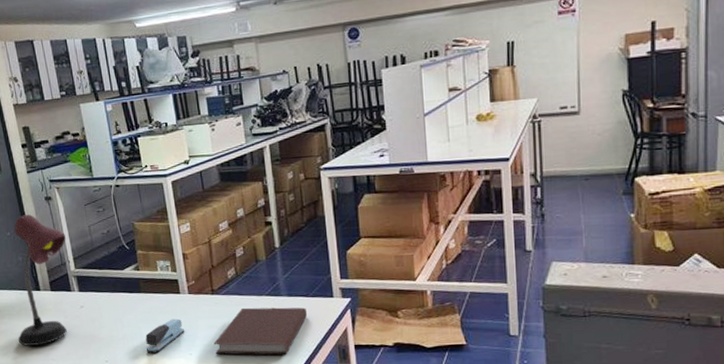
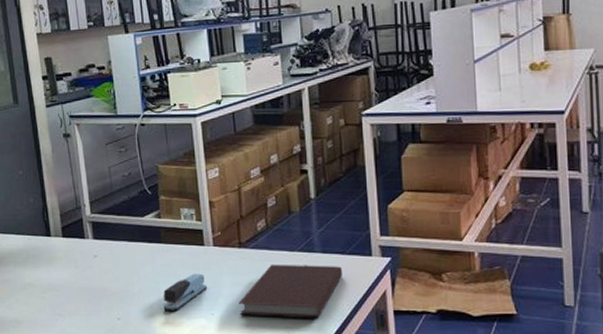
desk lamp: present [14,214,67,346] -> none [22,152,83,298]

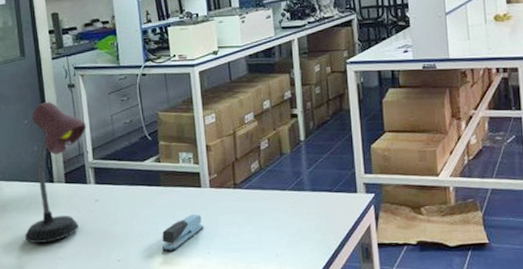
desk lamp: none [22,152,83,298] -> present [24,102,86,243]
notebook: present [238,264,342,319] -> none [233,203,330,255]

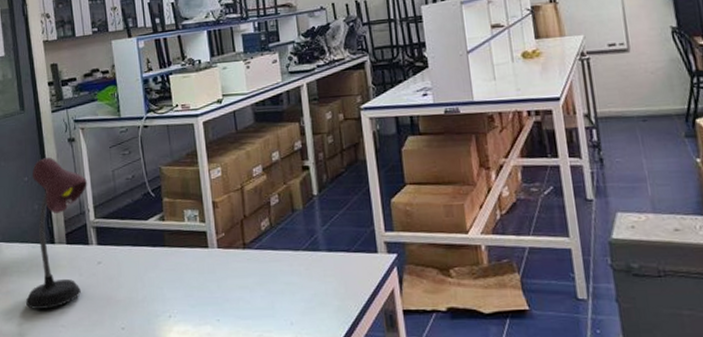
stapler: present [162,214,204,252] -> none [168,277,213,319]

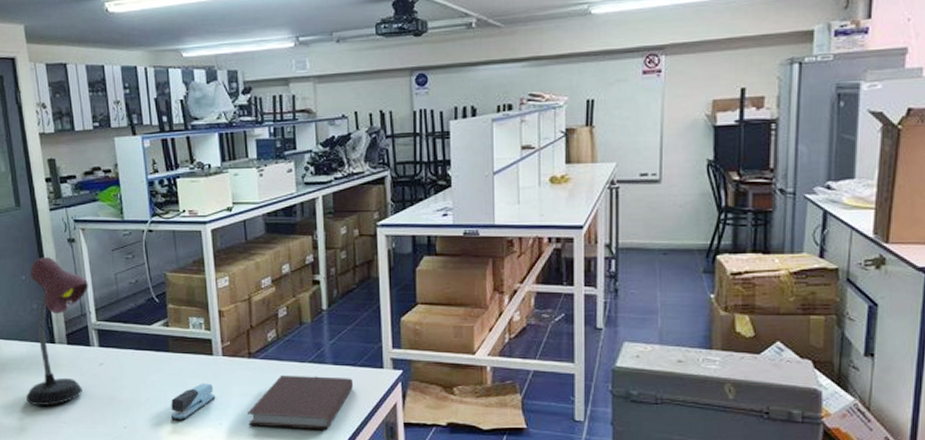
stapler: none [168,277,213,319] -> present [171,383,216,421]
notebook: none [244,264,349,323] -> present [247,374,353,431]

